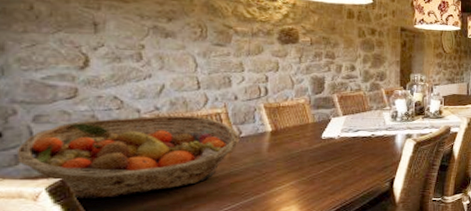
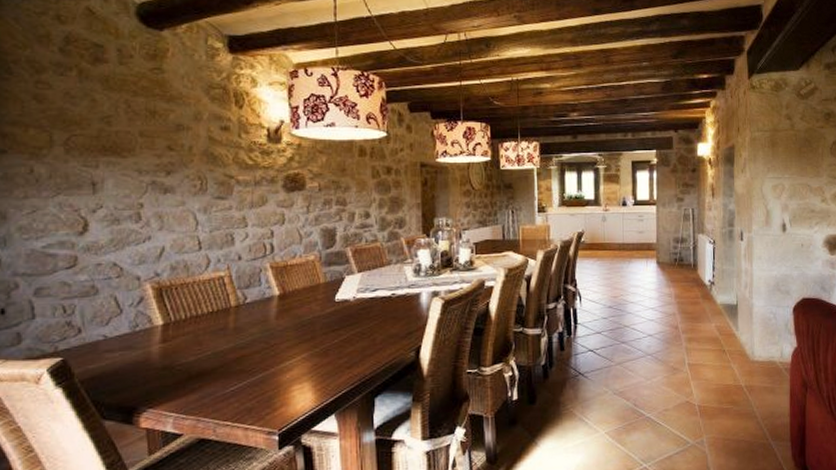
fruit basket: present [16,116,240,199] -> none [18,281,245,380]

